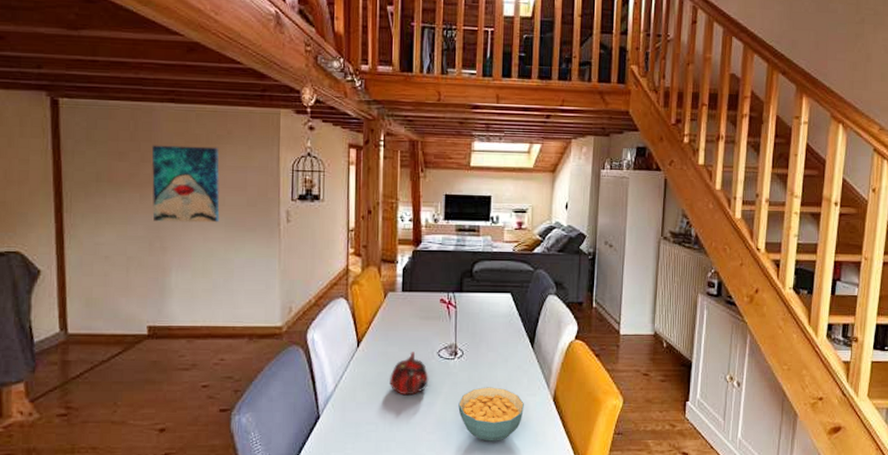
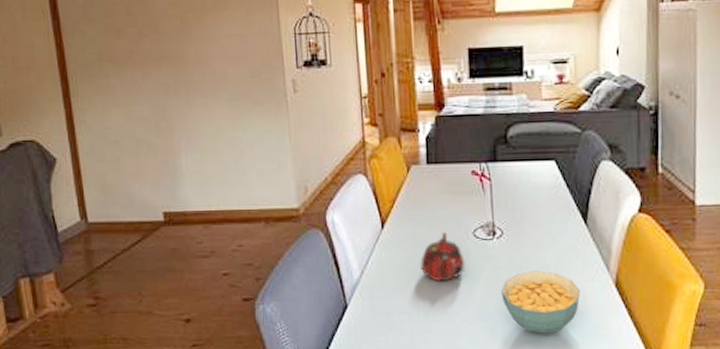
wall art: present [151,145,220,223] -> none [148,15,224,101]

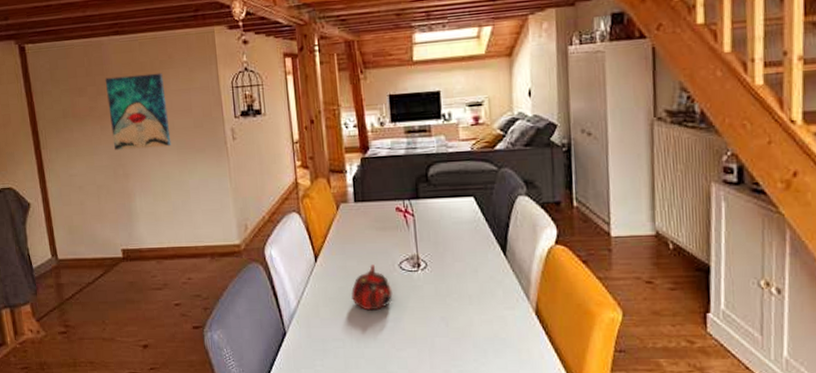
wall art: none [148,15,224,101] -> present [105,73,171,151]
cereal bowl: present [501,271,580,334] -> none [427,300,502,359]

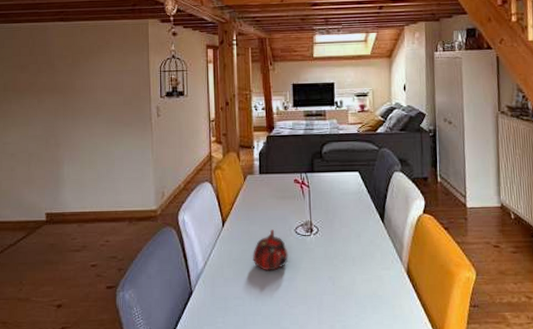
wall art: present [105,73,171,151] -> none [46,56,102,122]

